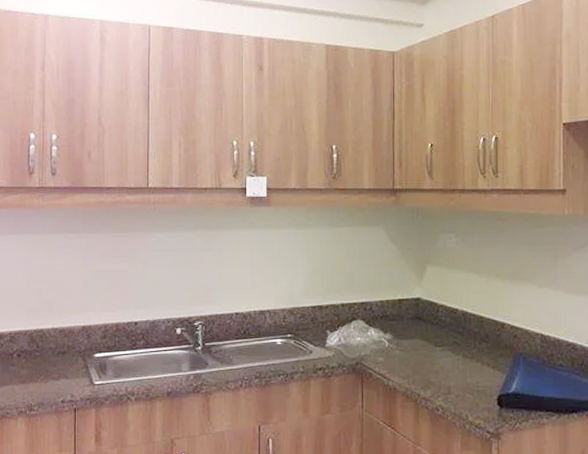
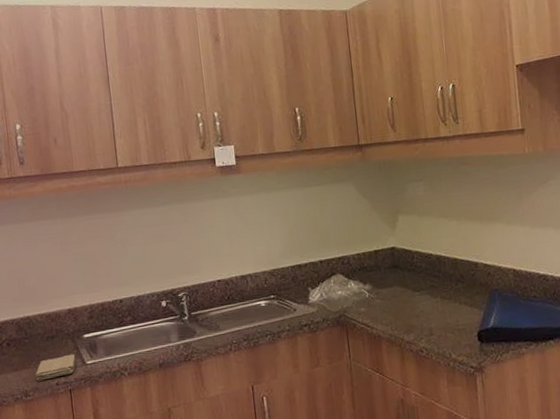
washcloth: none [42,372,84,396] -> present [35,353,76,381]

